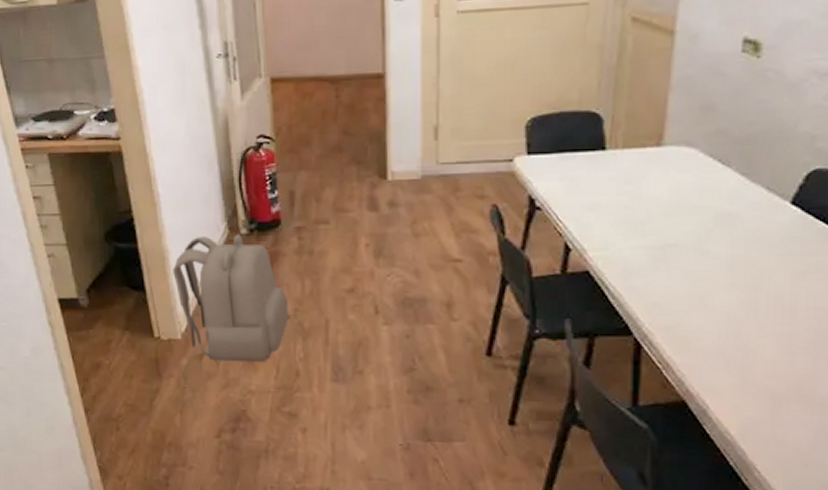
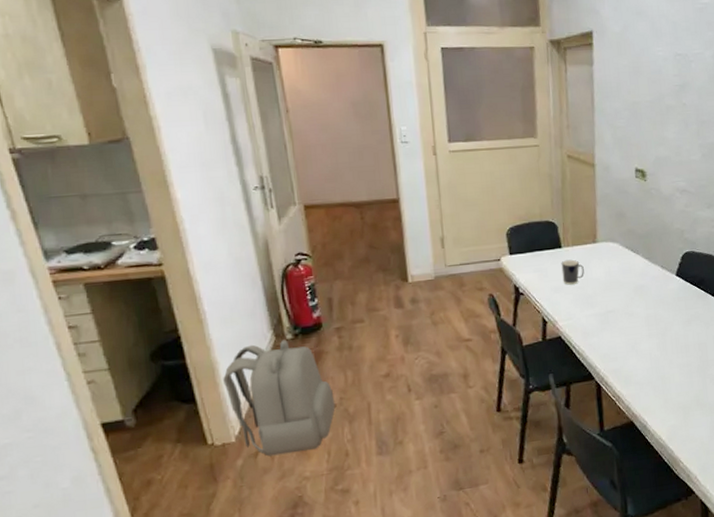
mug: none [602,167,637,202] -> present [561,259,584,285]

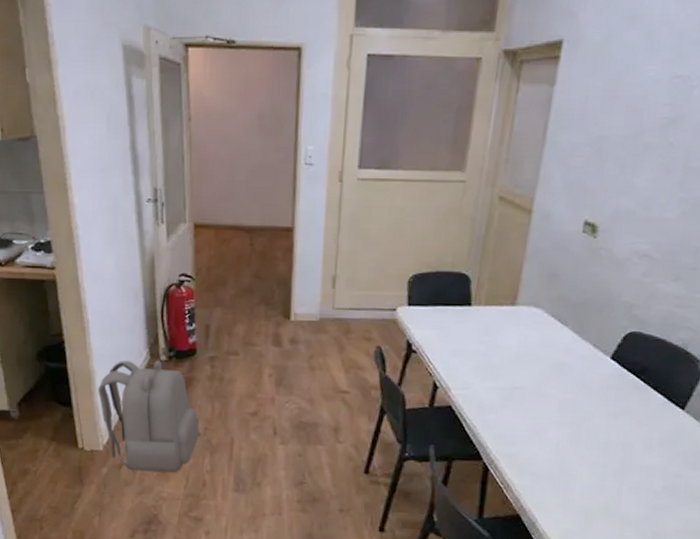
mug: present [561,259,584,285] -> none [465,320,494,350]

